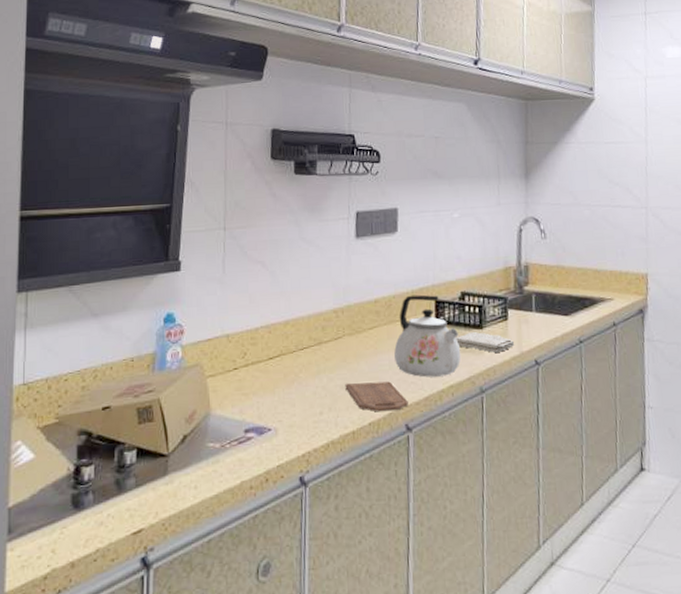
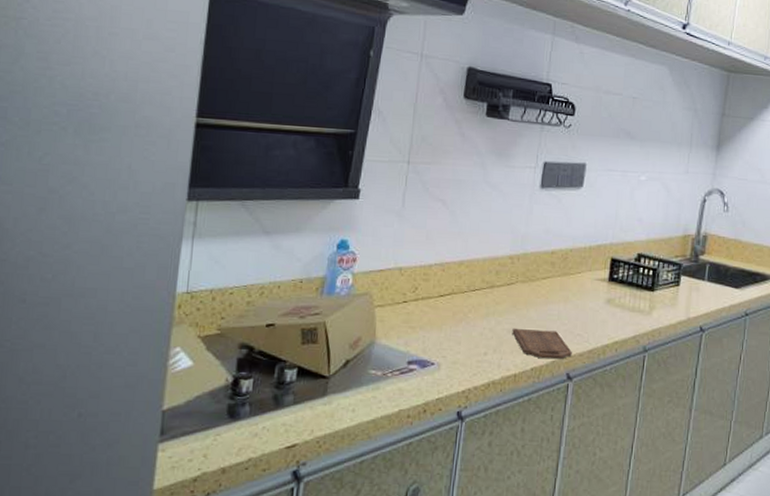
kettle: present [394,294,461,378] -> none [564,250,630,332]
washcloth: present [455,332,515,354] -> none [626,293,683,317]

